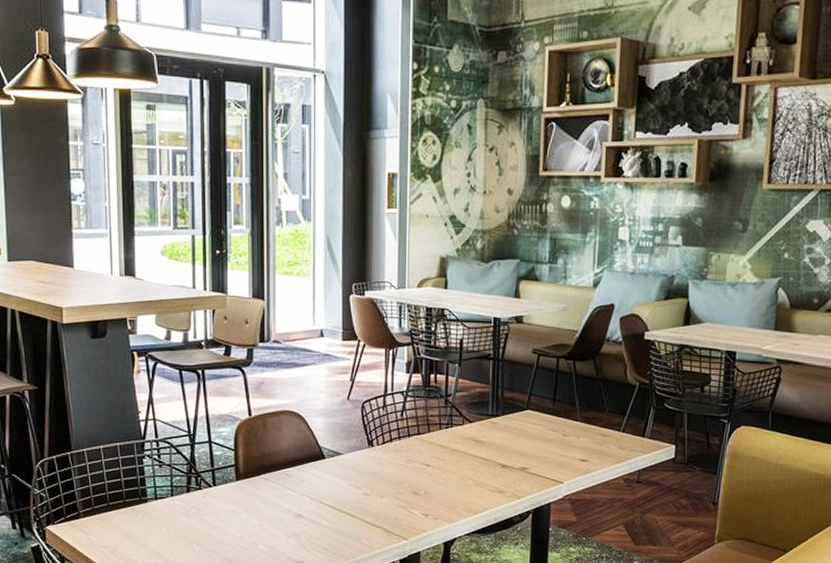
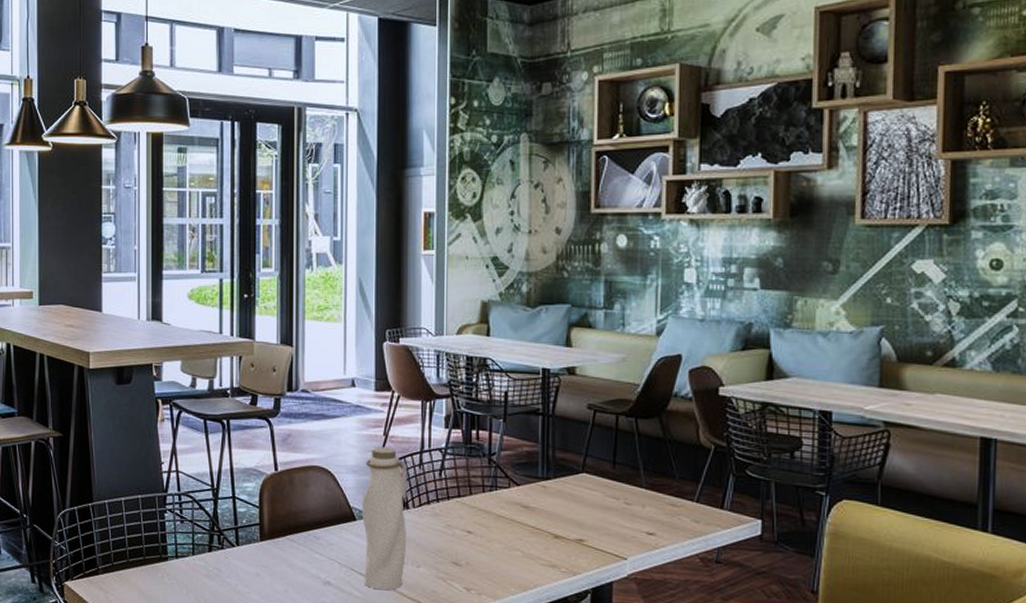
water bottle: none [330,391,373,520] -> present [361,447,408,590]

